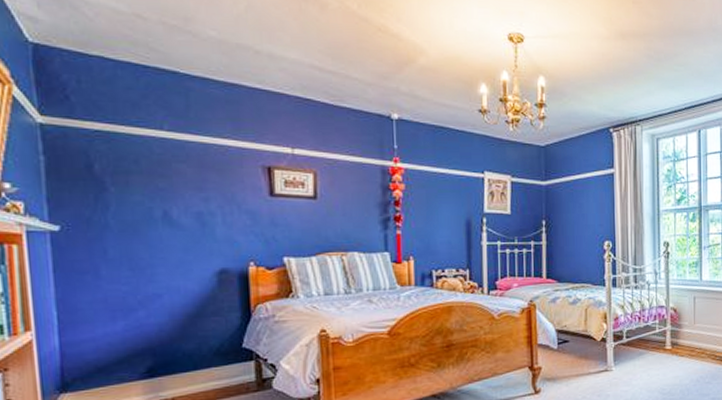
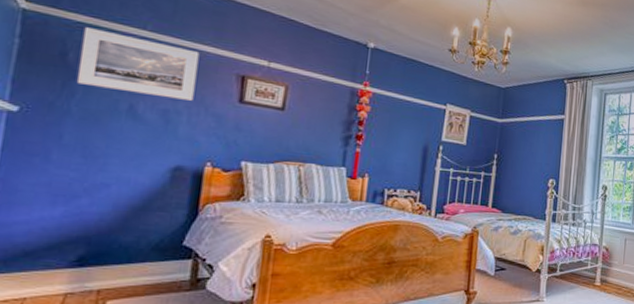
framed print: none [102,135,224,200] -> present [77,27,200,101]

